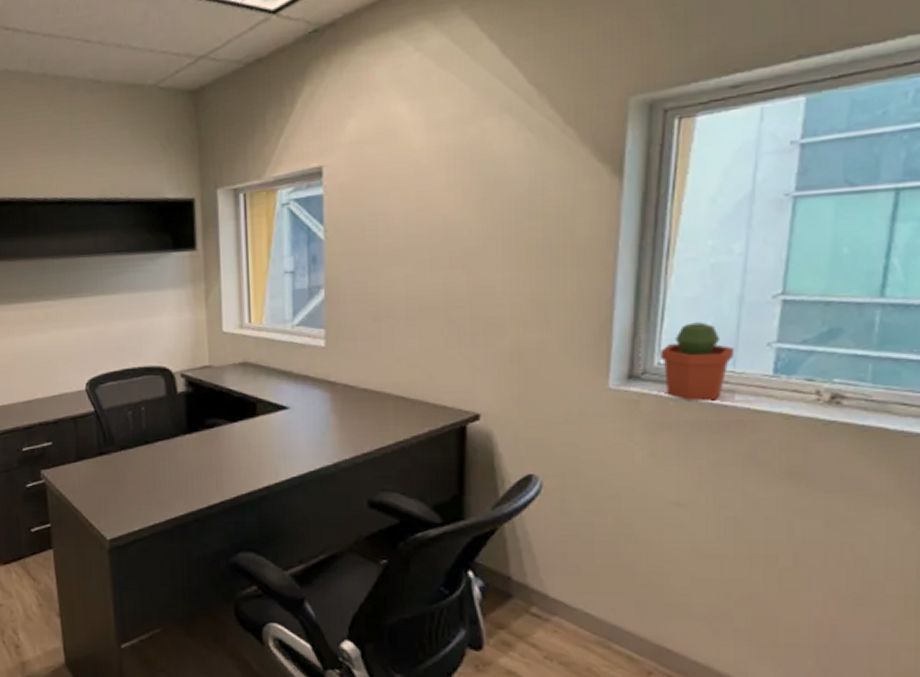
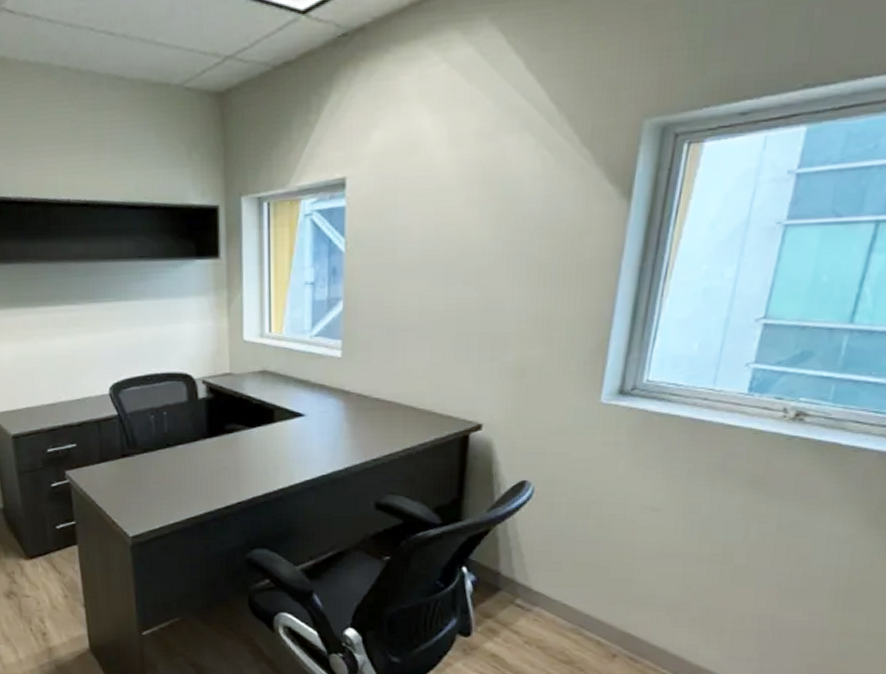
succulent plant: present [661,322,735,401] -> none [649,342,717,416]

